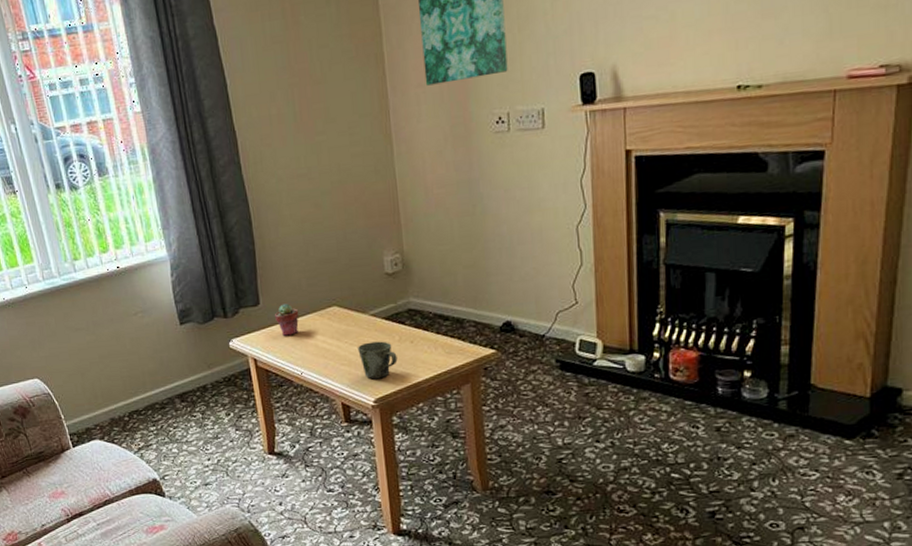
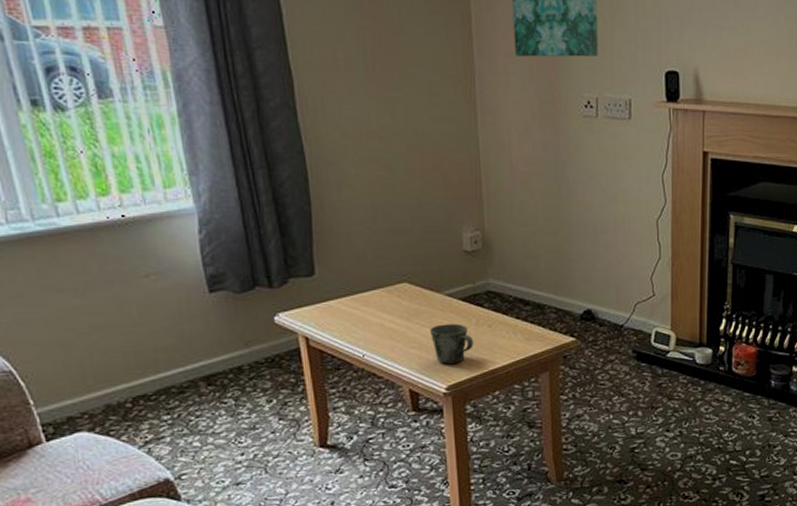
potted succulent: present [274,303,299,336] -> none [332,276,363,313]

